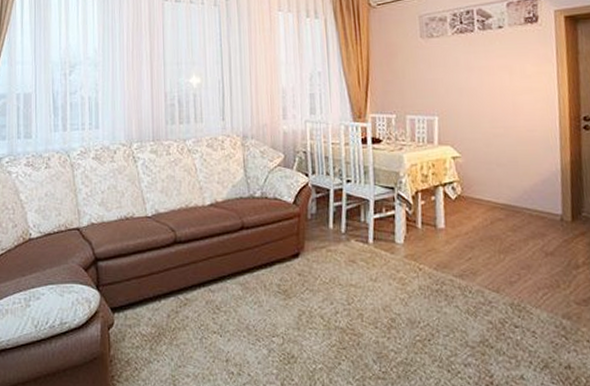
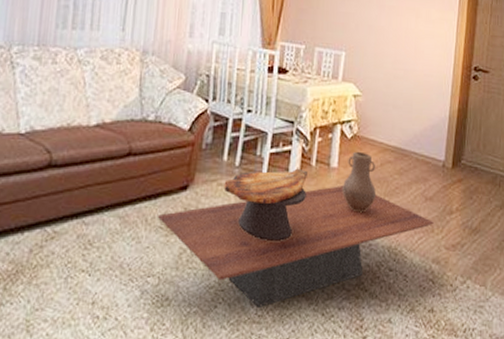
coffee table: none [274,244,559,364] -> present [157,184,434,307]
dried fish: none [333,231,416,301] -> present [224,168,307,241]
vase: none [452,211,491,271] -> present [341,151,377,213]

